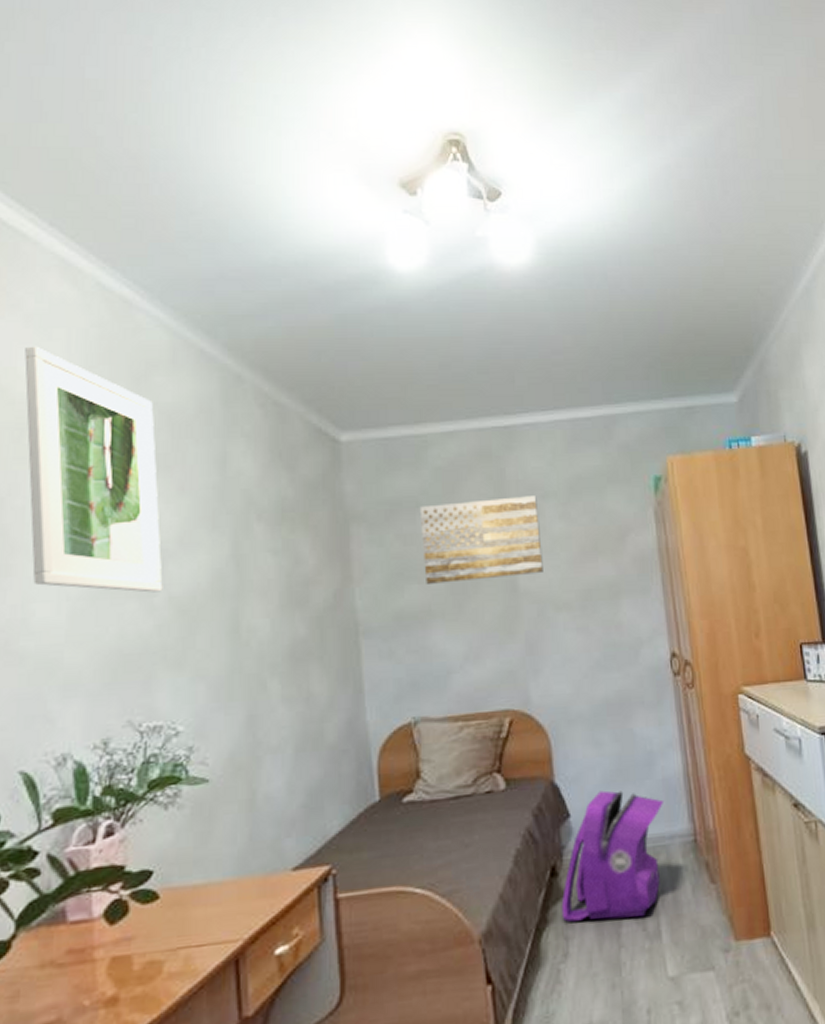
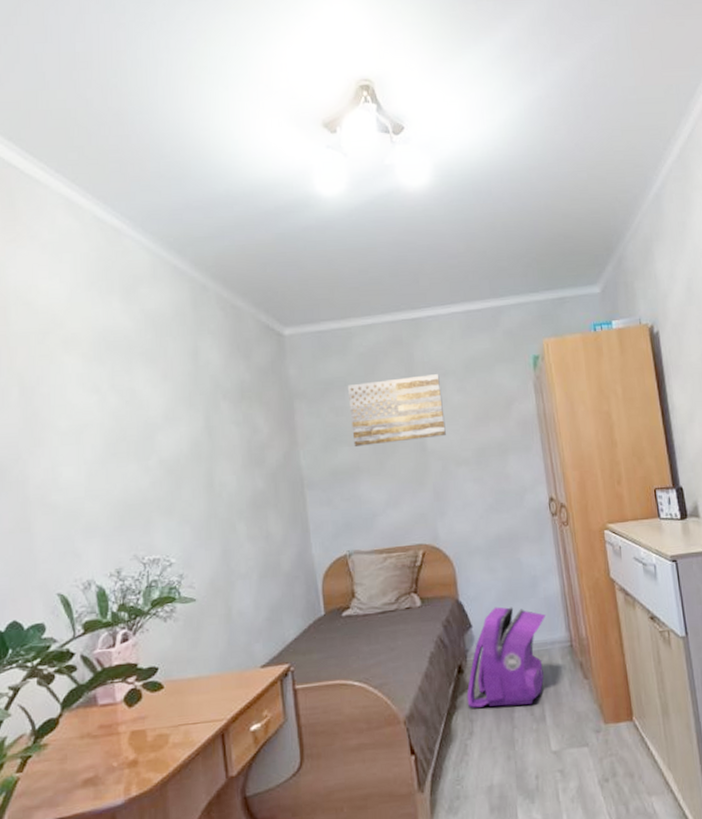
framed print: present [24,346,163,593] -> none [43,268,155,457]

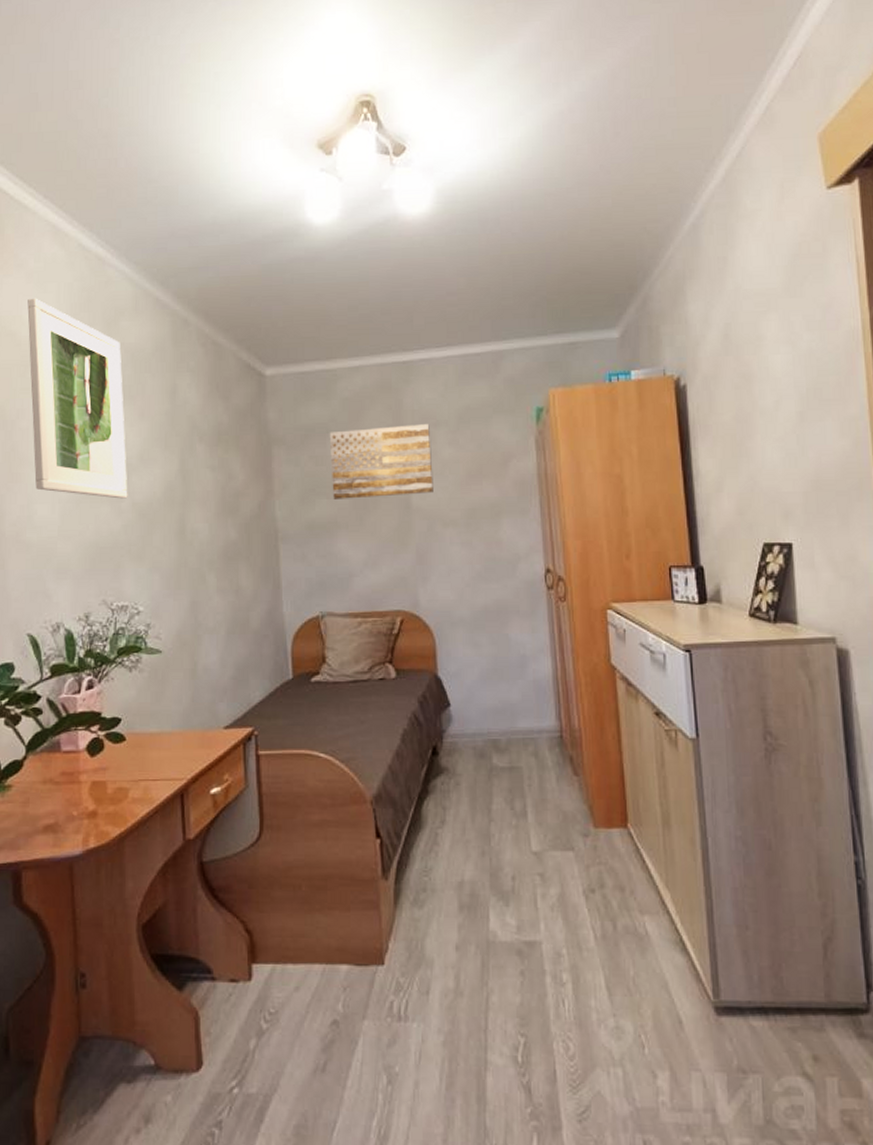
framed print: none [43,268,155,457] -> present [27,298,128,499]
backpack: present [466,606,546,708] -> none [440,686,535,798]

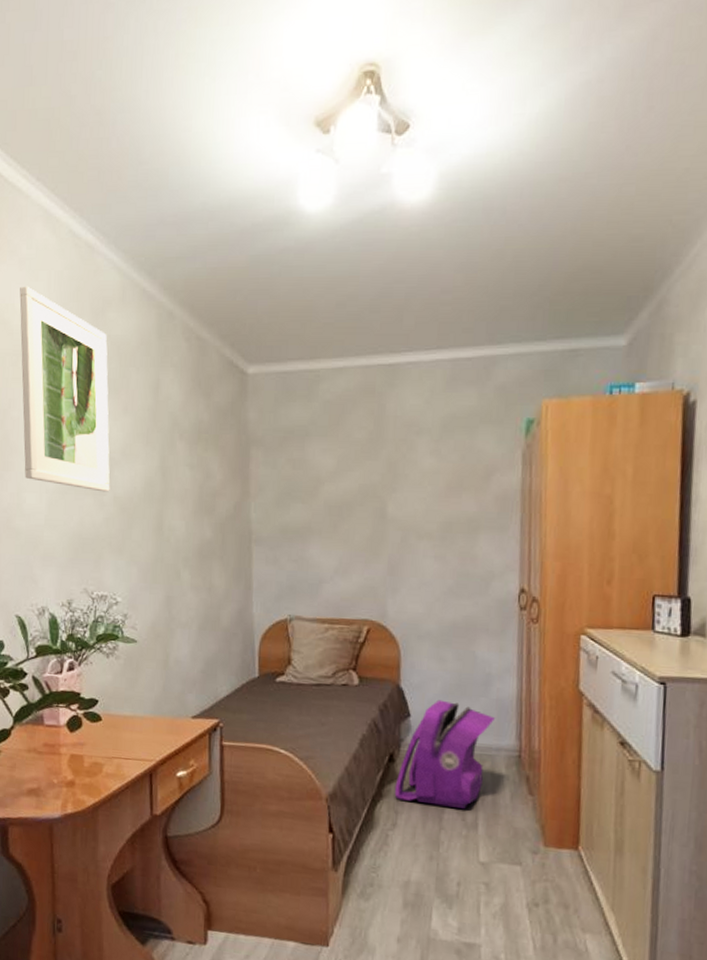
wall art: present [329,424,433,499] -> none [308,431,412,505]
backpack: none [440,686,535,798] -> present [394,699,496,810]

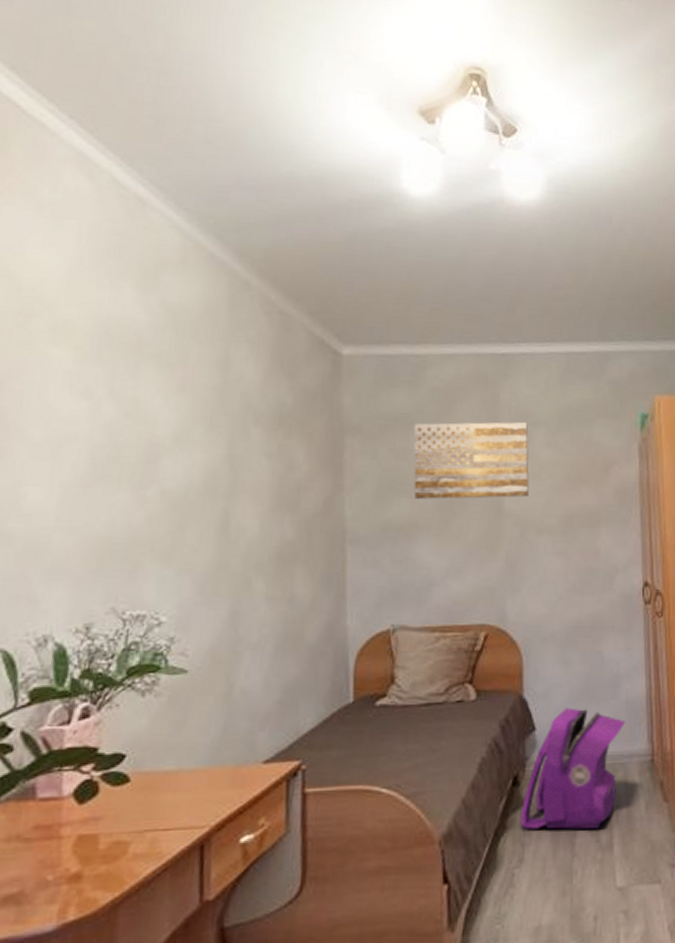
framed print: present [19,286,110,492] -> none [27,234,160,486]
wall art: none [308,431,412,505] -> present [413,422,529,499]

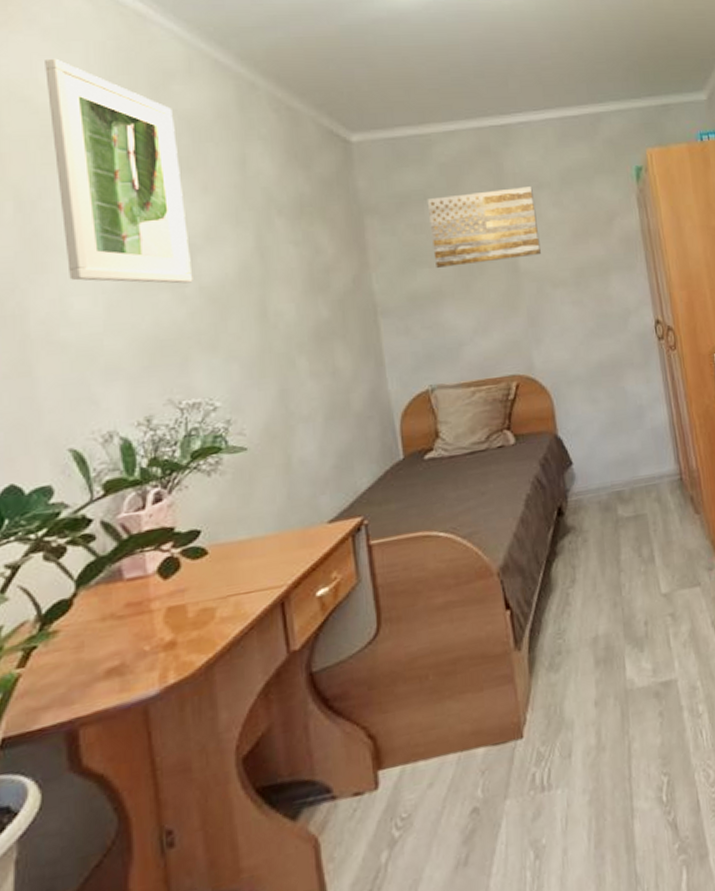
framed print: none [27,234,160,486] -> present [45,58,193,284]
backpack: present [520,707,627,830] -> none [567,440,654,553]

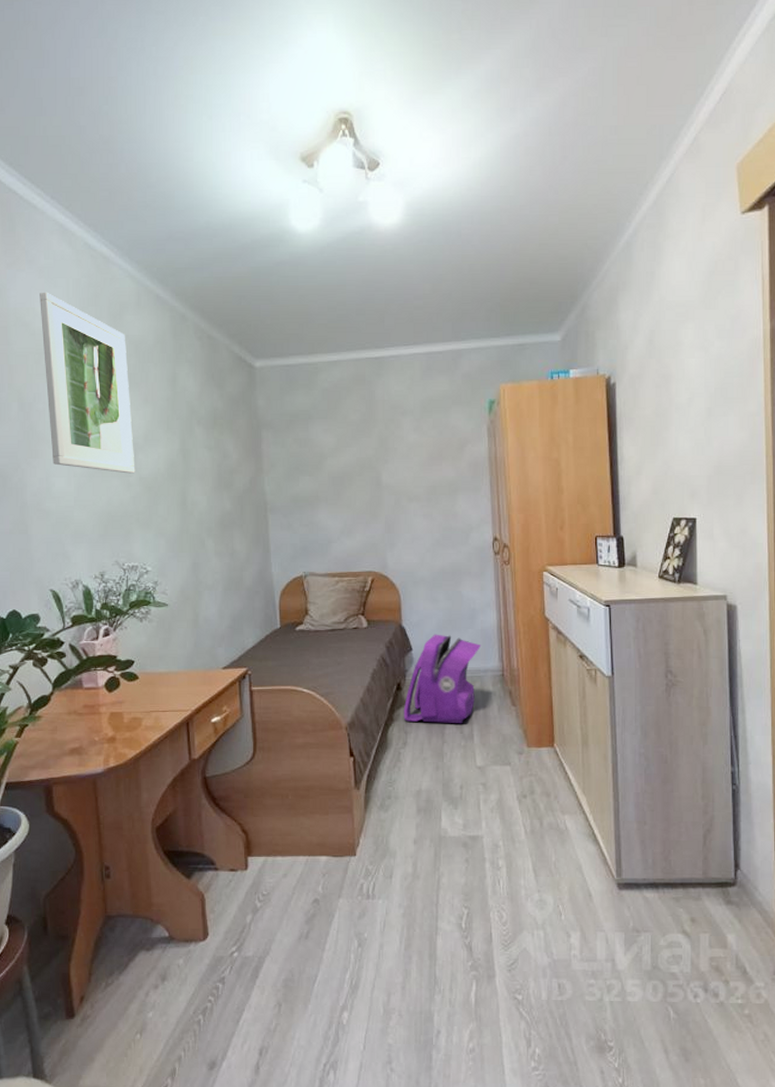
wall art: present [427,187,541,268] -> none [311,413,400,477]
backpack: none [567,440,654,553] -> present [403,634,482,724]

